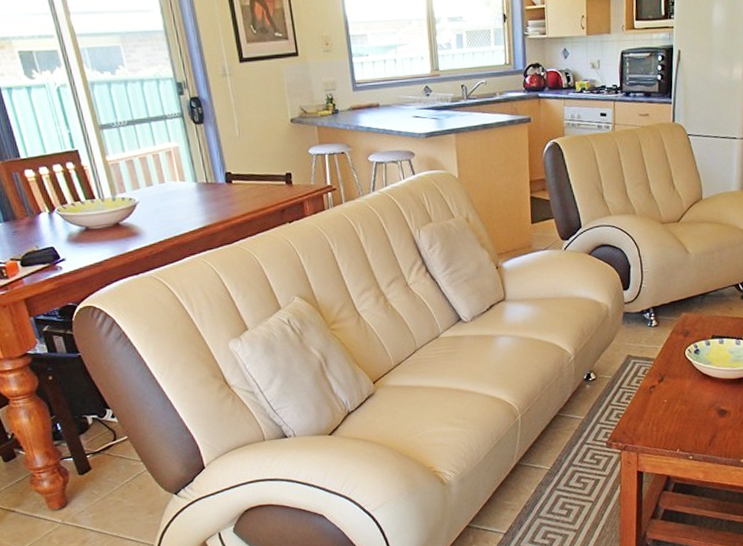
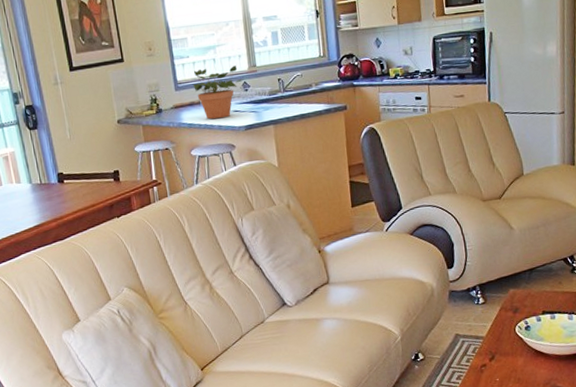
potted plant: none [371,68,426,124] -> present [192,65,244,120]

